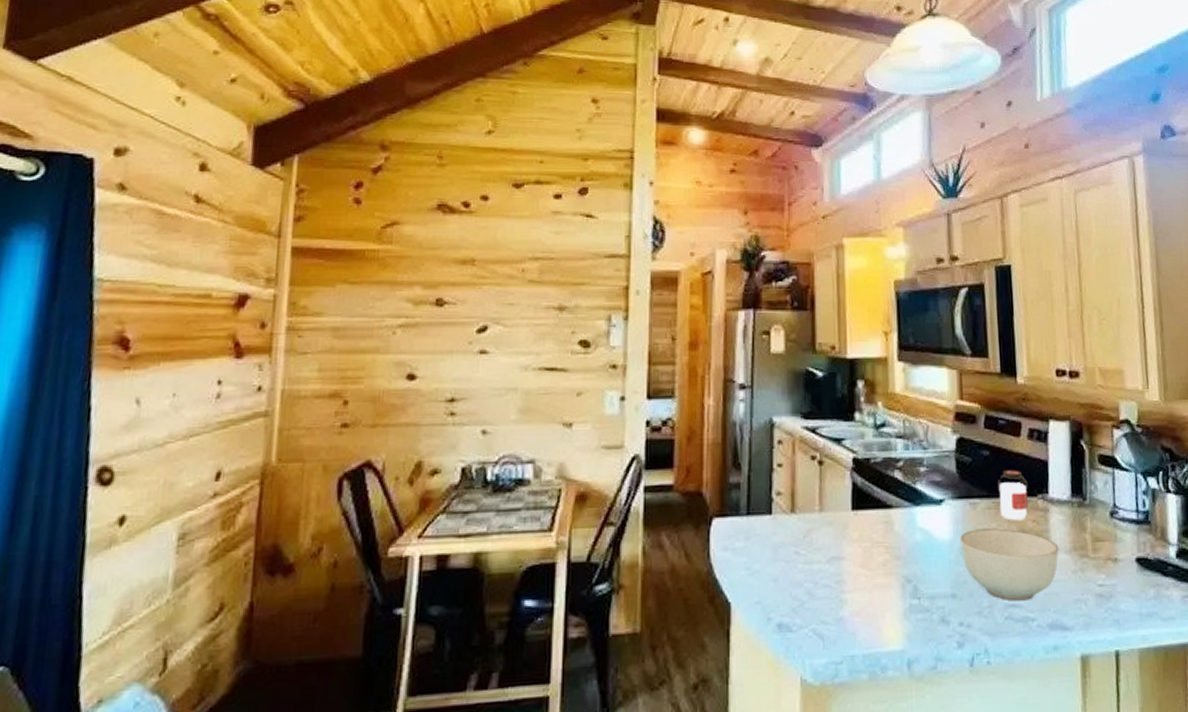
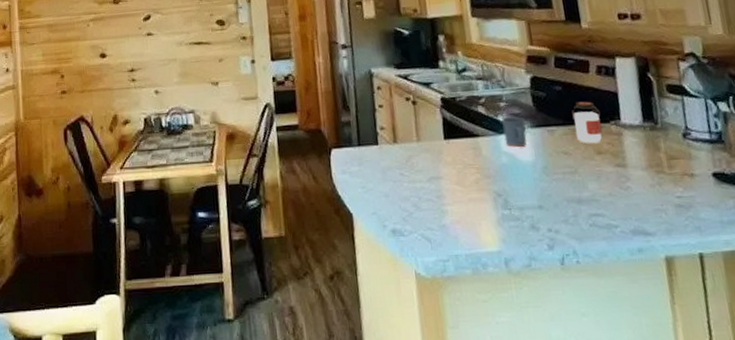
mug: none [920,485,947,522] -> present [501,117,527,147]
bowl: present [960,528,1059,601] -> none [542,150,636,211]

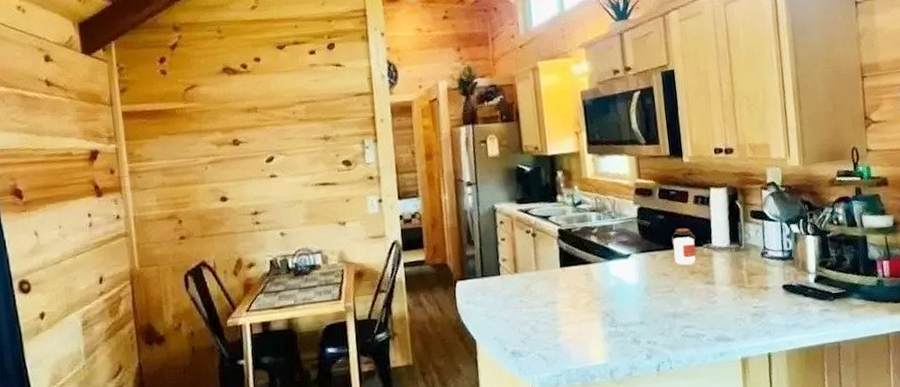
mug: present [501,117,527,147] -> none [611,244,633,272]

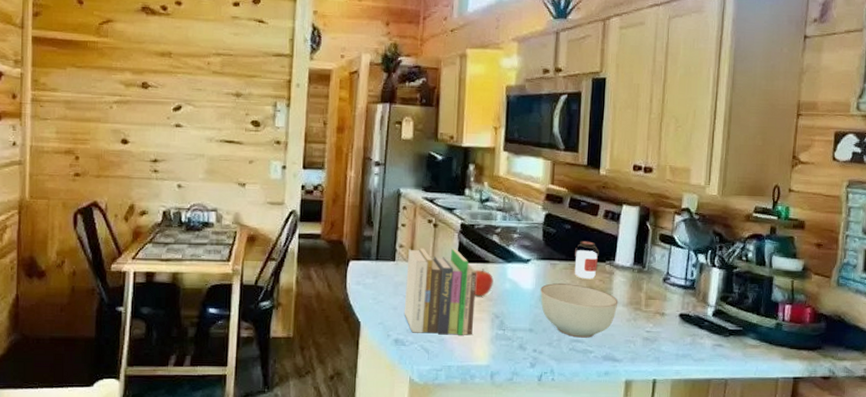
books: none [512,254,586,343] -> present [404,248,477,335]
fruit: none [579,270,599,298] -> present [474,269,494,297]
bowl: none [645,271,722,324] -> present [540,283,619,338]

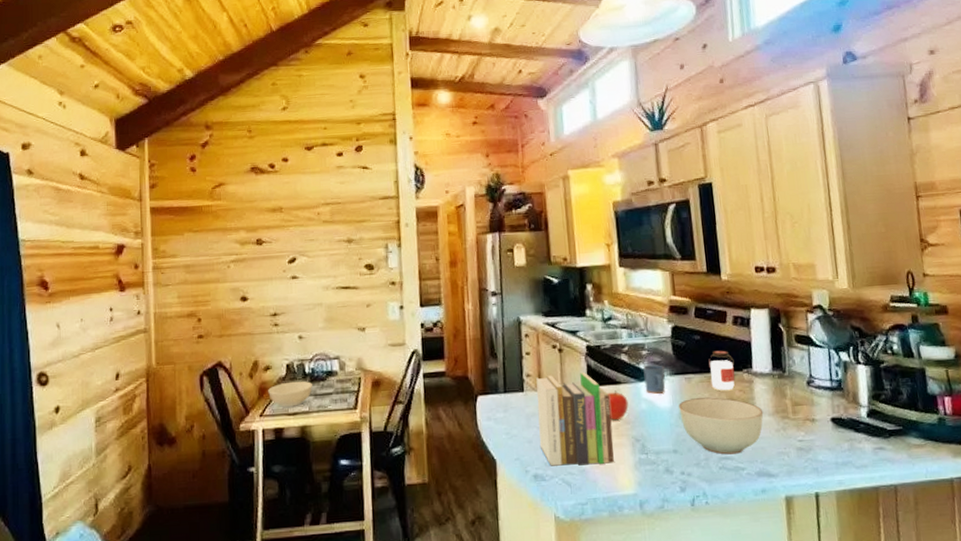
bowl: none [141,228,187,253] -> present [267,381,312,407]
mug: none [511,248,533,276] -> present [643,365,666,394]

